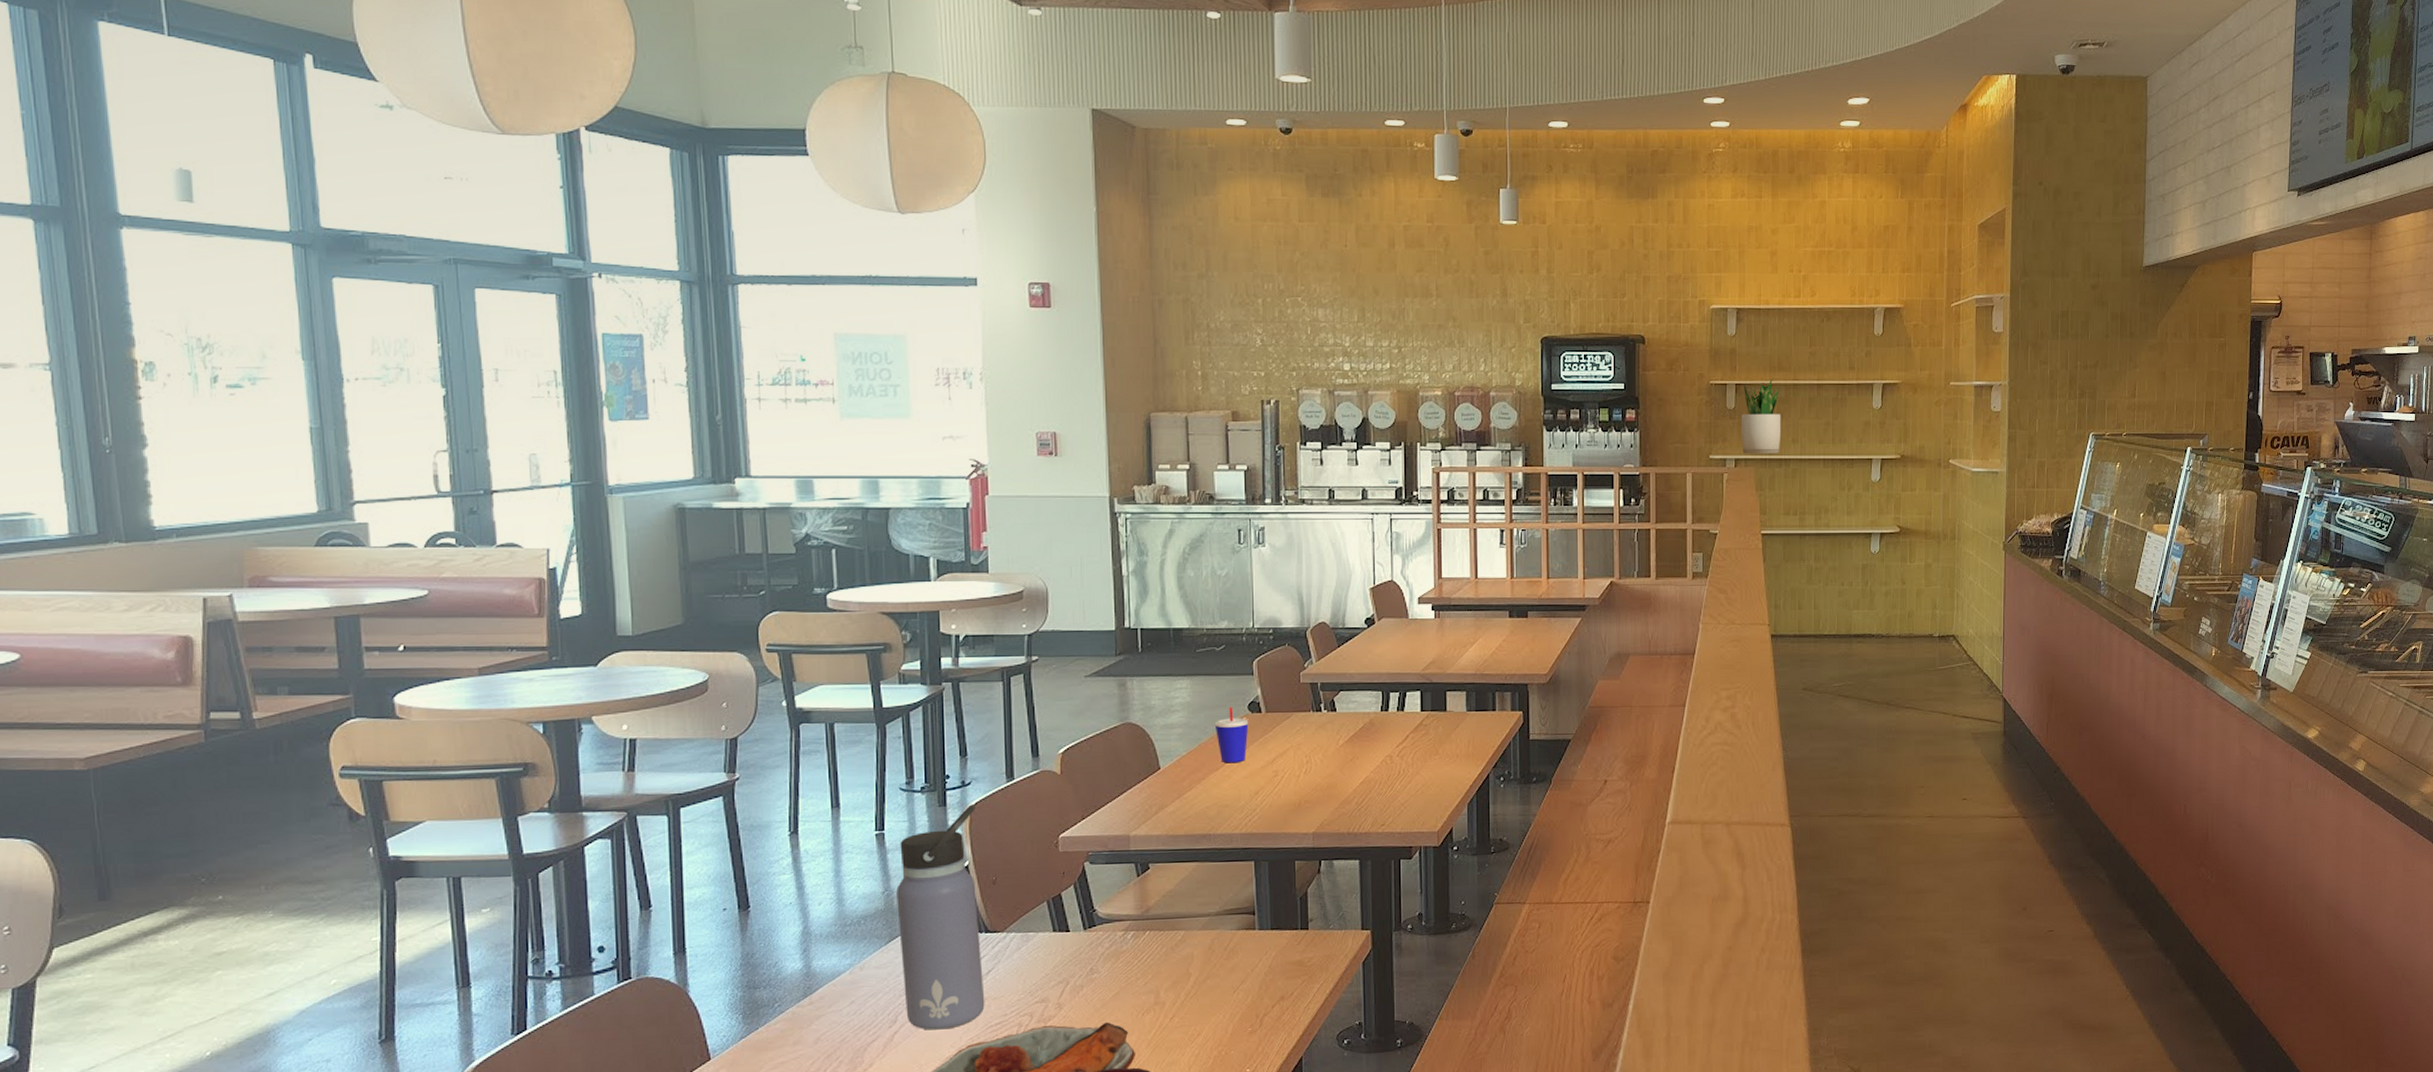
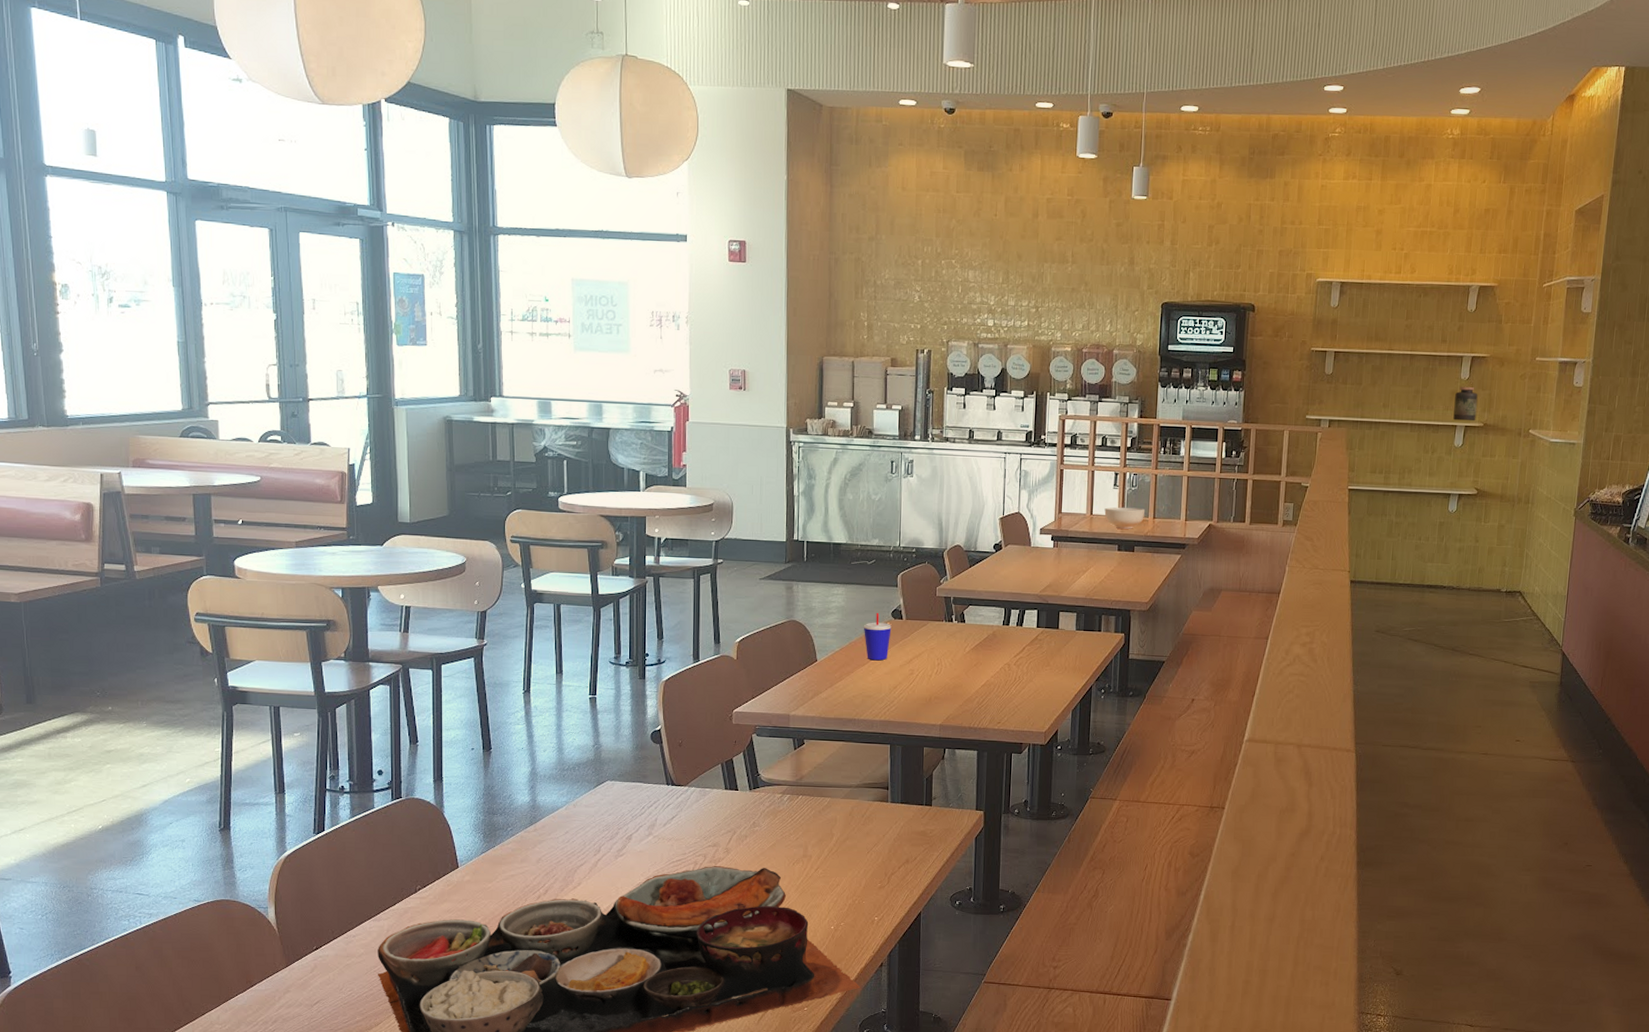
water bottle: present [896,804,985,1030] -> none [604,679,669,861]
bowl: none [1491,567,1538,592] -> present [1104,507,1146,529]
planter: present [1741,378,1781,454] -> none [1336,347,1376,417]
jar: none [1868,417,1892,453] -> present [1453,387,1478,421]

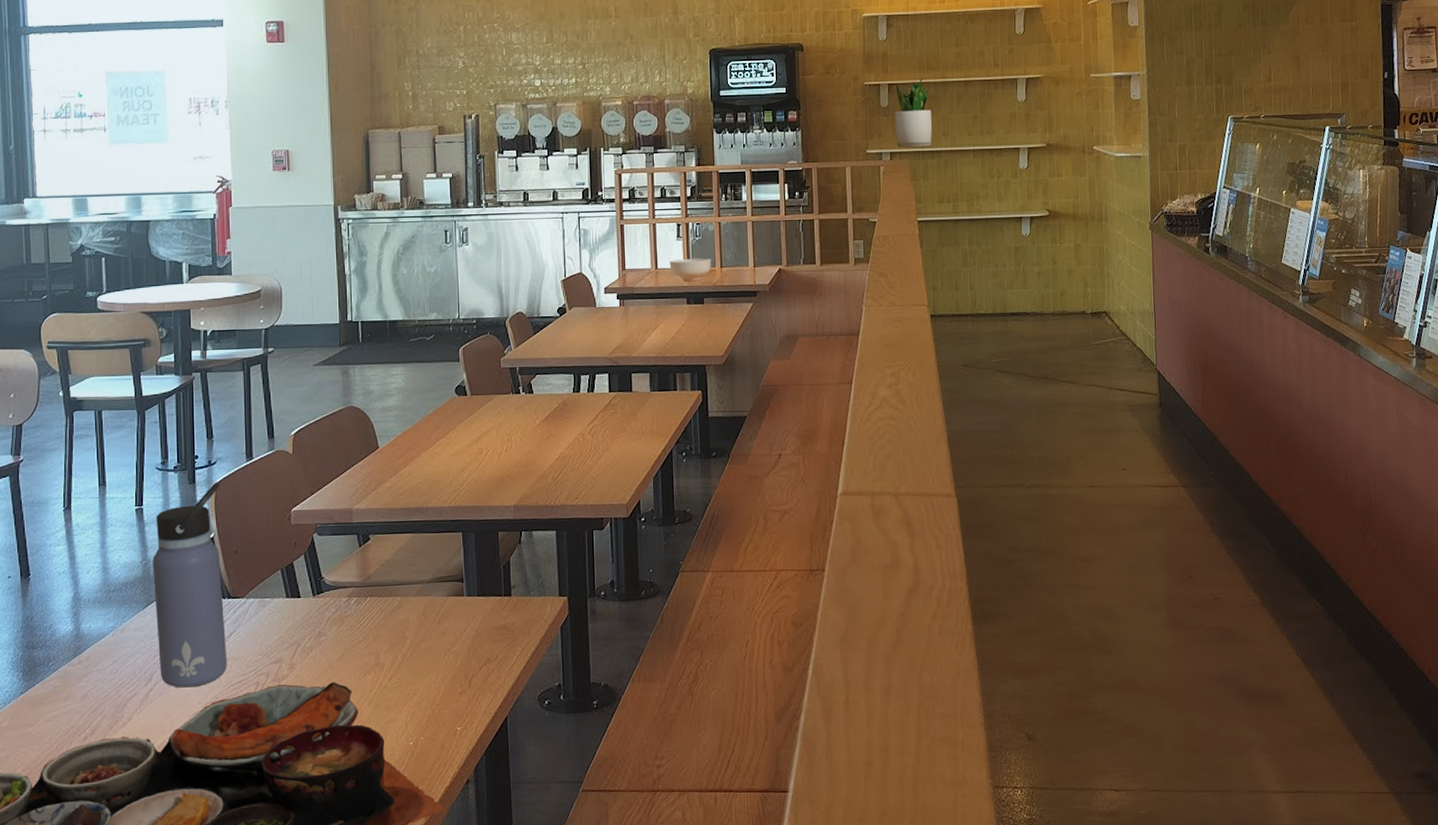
water bottle: none [604,679,669,861] -> present [153,482,228,688]
beverage cup: present [863,613,892,661] -> none [425,391,456,442]
planter: none [1336,347,1376,417] -> present [894,77,933,148]
jar: present [1453,387,1478,421] -> none [1014,109,1038,143]

